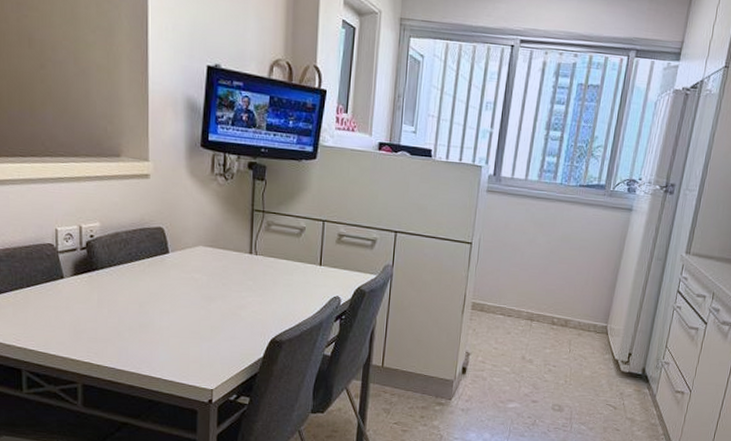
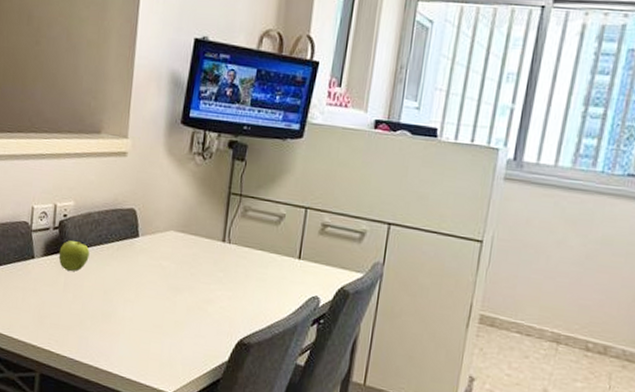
fruit: none [89,260,121,288] -> present [58,240,90,272]

